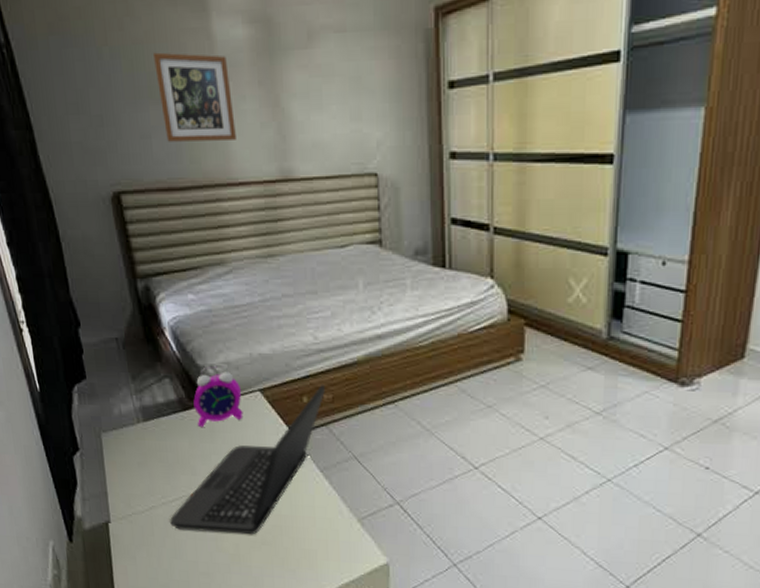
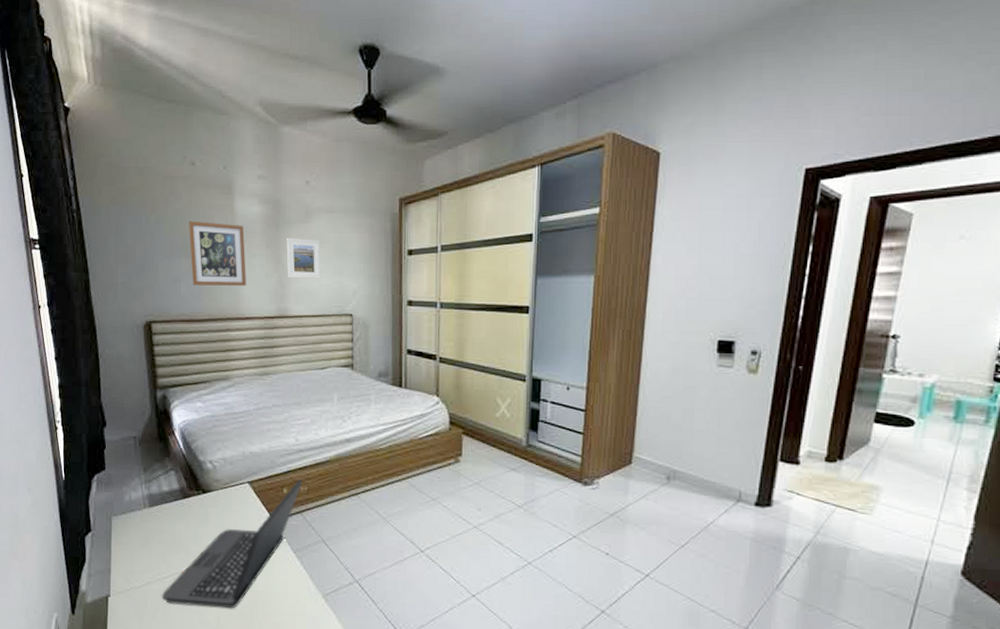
alarm clock: present [193,365,243,428] -> none [193,461,234,514]
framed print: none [284,70,333,128] -> present [286,237,321,279]

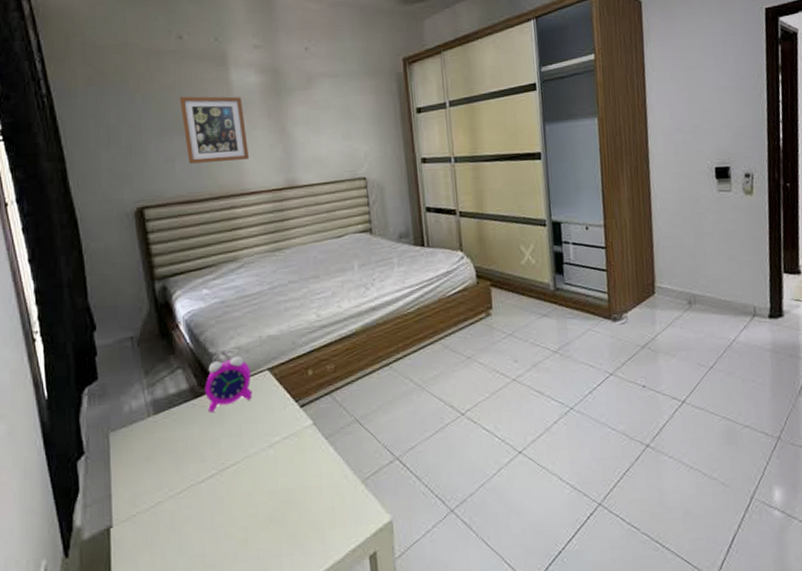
laptop: present [162,478,302,609] -> none [176,356,328,523]
alarm clock: none [193,461,234,514] -> present [205,351,253,413]
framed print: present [286,237,321,279] -> none [289,105,329,147]

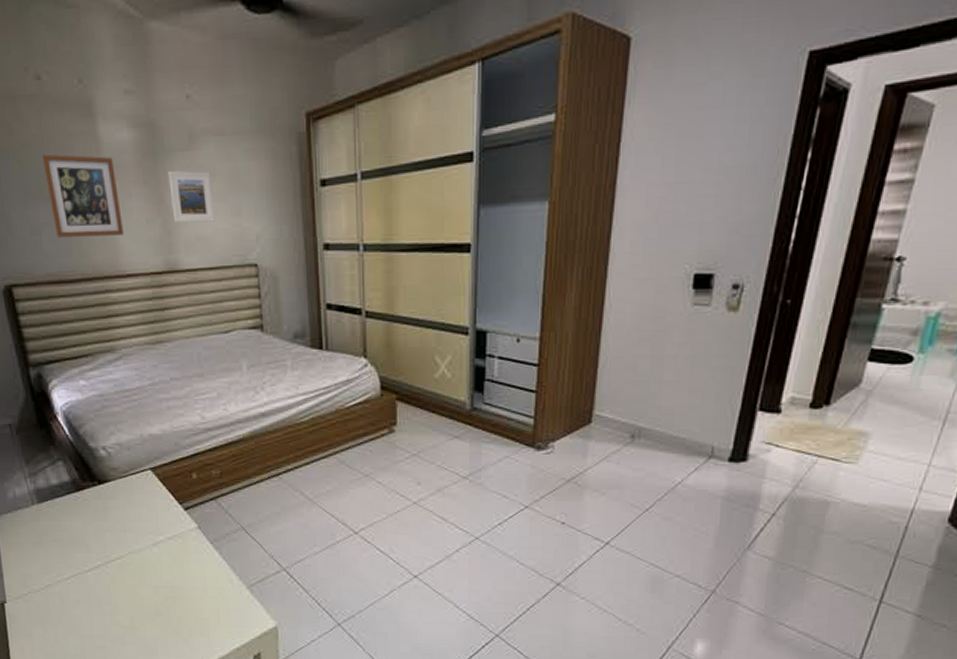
alarm clock: present [205,351,253,413] -> none [86,447,136,507]
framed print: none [289,105,329,147] -> present [168,170,215,223]

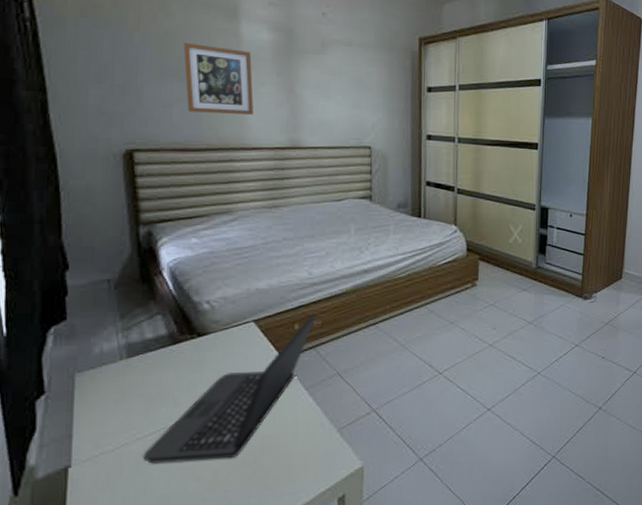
laptop: none [65,460,213,607] -> present [143,312,315,464]
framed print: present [168,170,215,223] -> none [300,67,338,111]

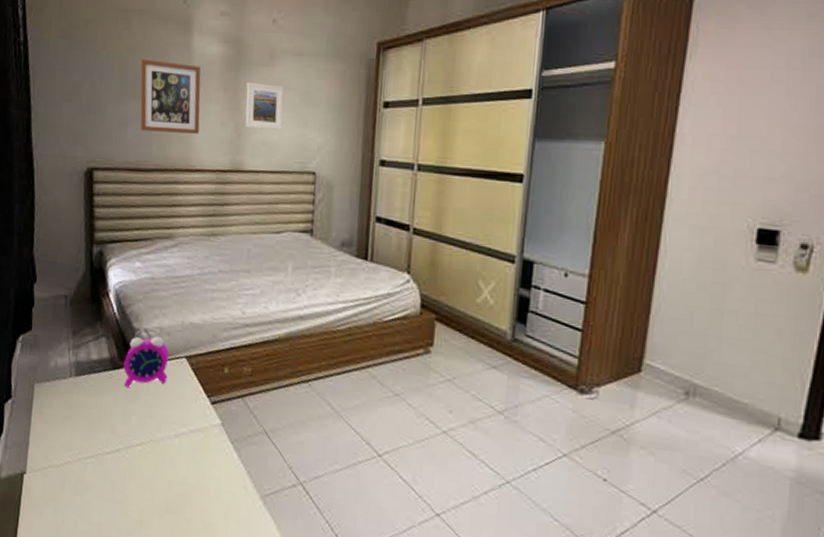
laptop: present [143,312,315,464] -> none [82,356,246,502]
alarm clock: none [185,301,236,360] -> present [123,329,170,388]
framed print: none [300,67,338,111] -> present [245,82,284,130]

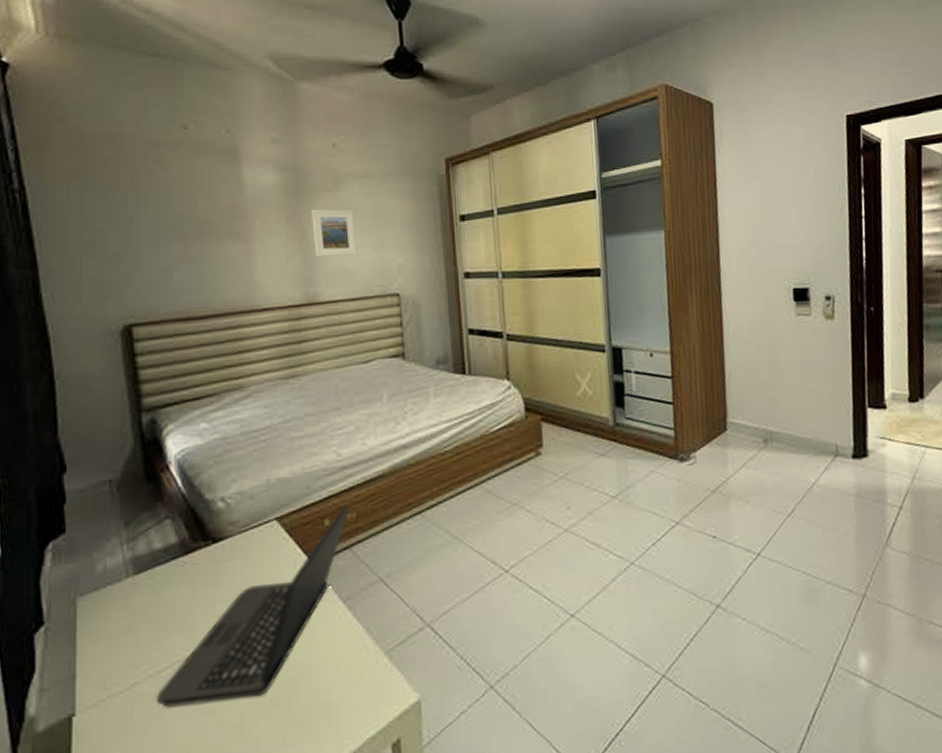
laptop: none [82,356,246,502] -> present [157,502,348,708]
alarm clock: present [123,329,170,388] -> none [198,496,256,573]
wall art: present [140,59,201,134] -> none [180,195,262,274]

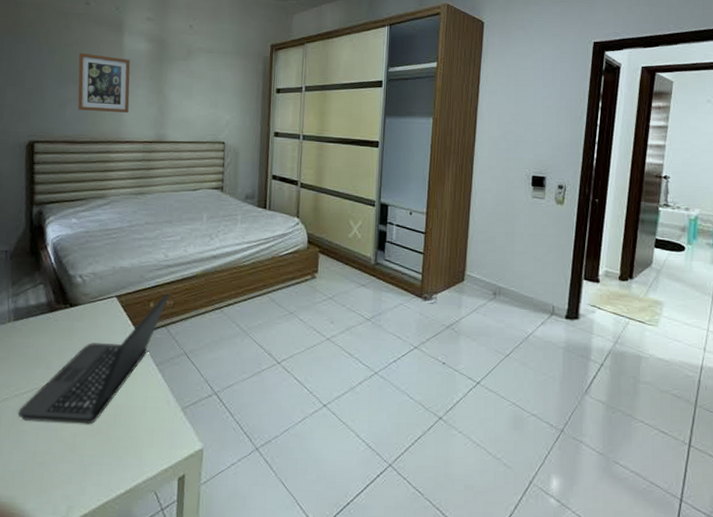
wall art: none [180,195,262,274] -> present [77,52,131,113]
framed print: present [311,209,357,257] -> none [167,72,199,110]

